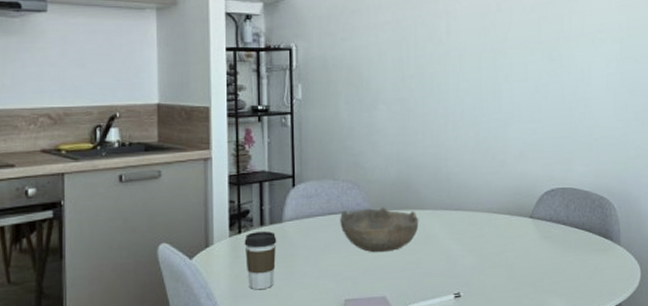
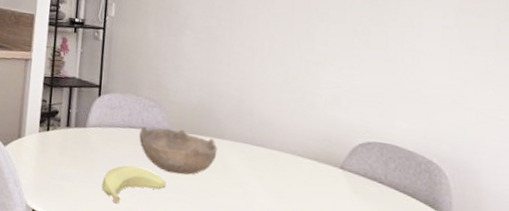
coffee cup: present [244,230,277,290] -> none [50,131,80,187]
banana: none [305,253,372,295] -> present [102,165,166,204]

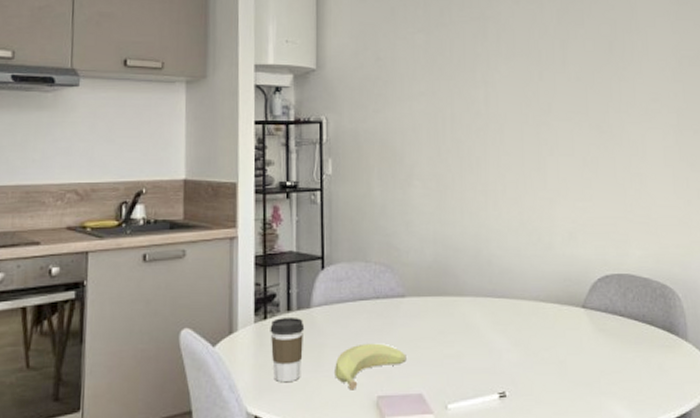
coffee cup: none [50,131,80,187] -> present [270,316,305,383]
bowl: present [139,126,218,175] -> none [372,292,458,344]

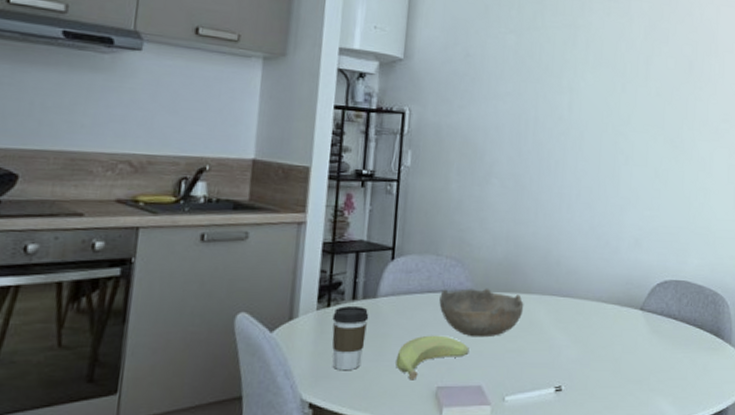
bowl: none [372,292,458,344] -> present [439,288,524,338]

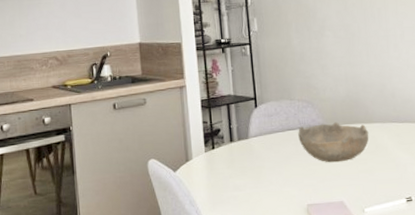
coffee cup: present [332,305,369,371] -> none [217,146,246,197]
banana: present [396,335,470,380] -> none [271,163,329,201]

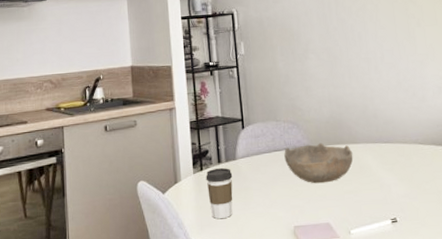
coffee cup: none [217,146,246,197] -> present [206,167,233,219]

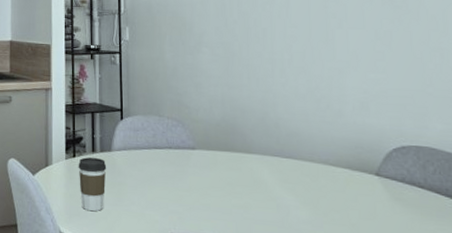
bowl: present [284,142,353,184] -> none [165,146,246,192]

